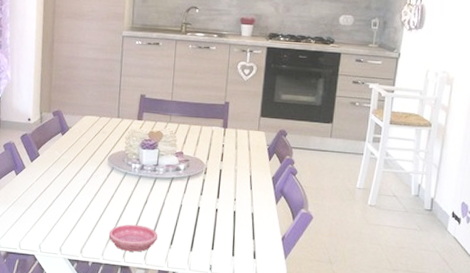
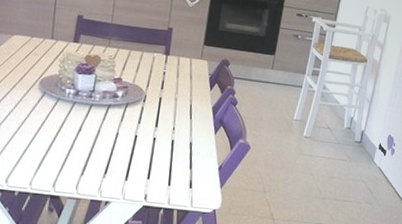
saucer: present [108,224,158,252] -> none [37,152,91,181]

